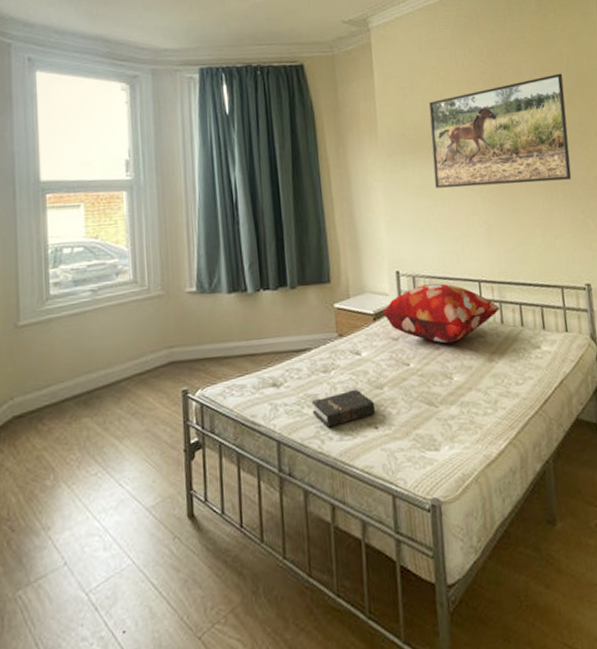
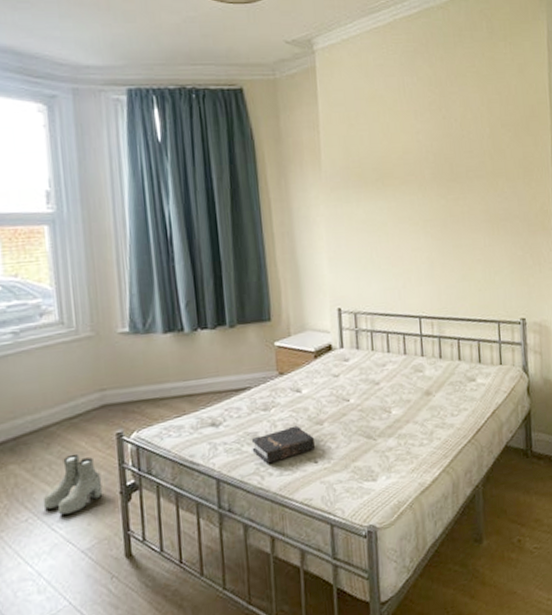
boots: none [112,409,168,471] -> present [43,453,103,515]
decorative pillow: present [383,283,500,344] -> none [324,319,439,379]
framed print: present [428,73,572,188] -> none [374,106,513,224]

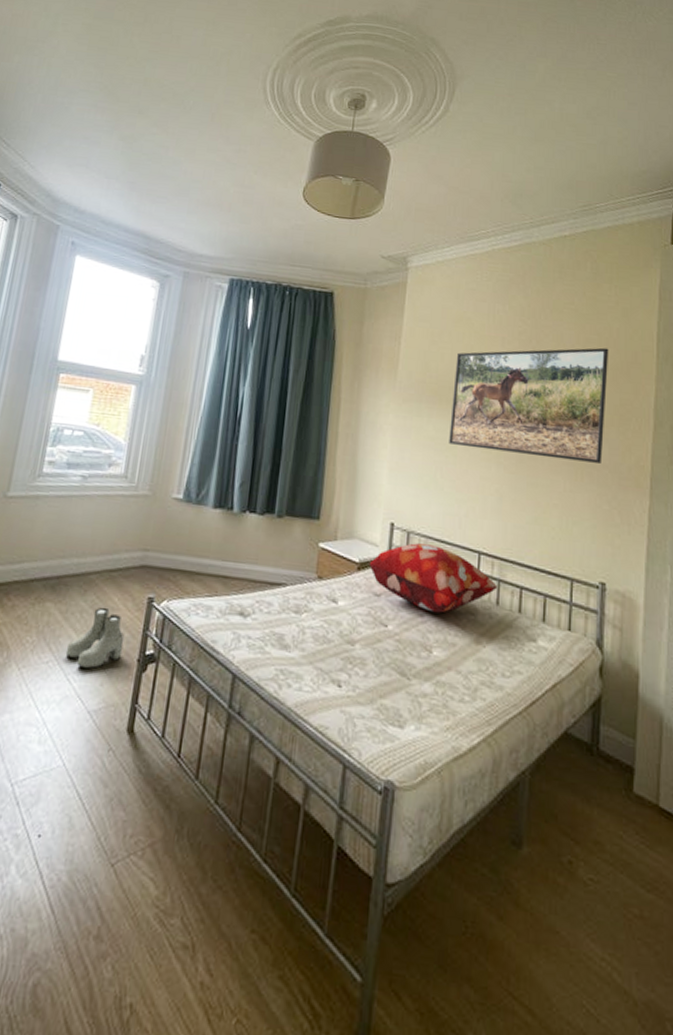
hardback book: present [251,425,316,464] -> none [275,638,343,674]
decorative pillow: none [324,319,439,379] -> present [369,543,498,613]
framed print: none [374,106,513,224] -> present [449,347,609,463]

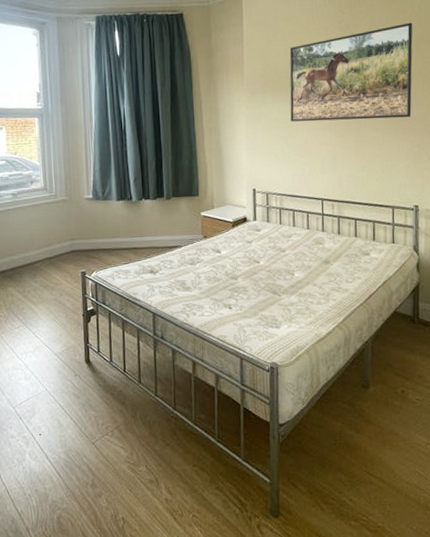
boots: present [65,607,125,669] -> none [30,284,71,326]
decorative pillow: present [369,543,498,613] -> none [240,200,338,248]

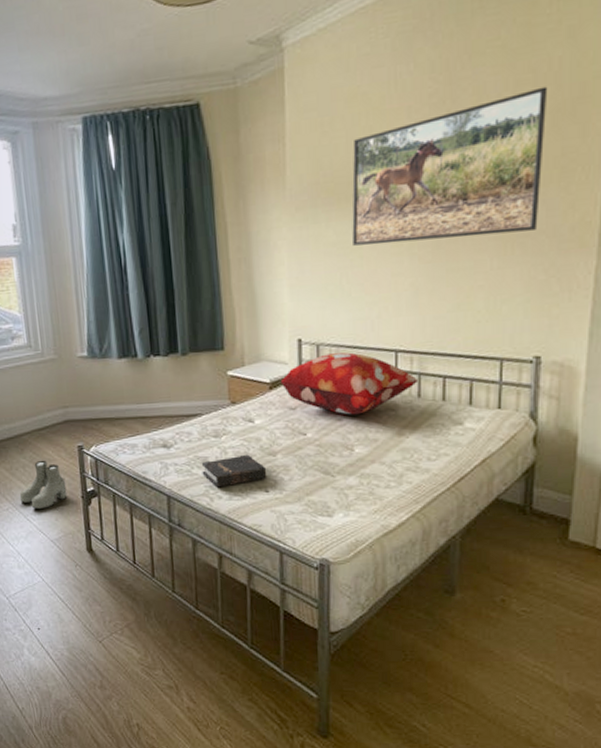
boots: none [30,284,71,326] -> present [19,460,68,509]
hardback book: none [180,278,231,306] -> present [201,454,267,488]
decorative pillow: none [240,200,338,248] -> present [280,352,419,415]

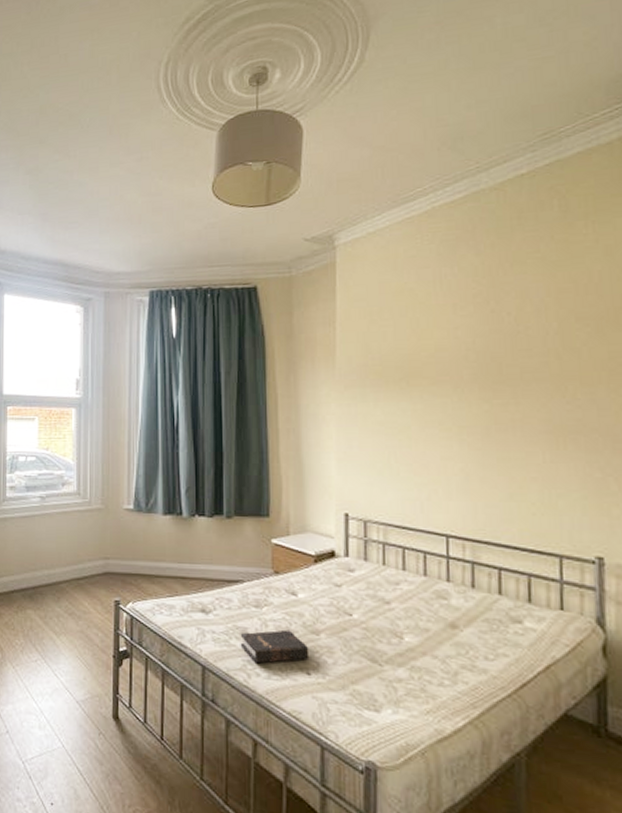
boots: present [19,460,68,509] -> none [50,611,99,665]
decorative pillow: present [280,352,419,415] -> none [326,532,472,600]
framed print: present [352,86,548,246] -> none [400,296,590,428]

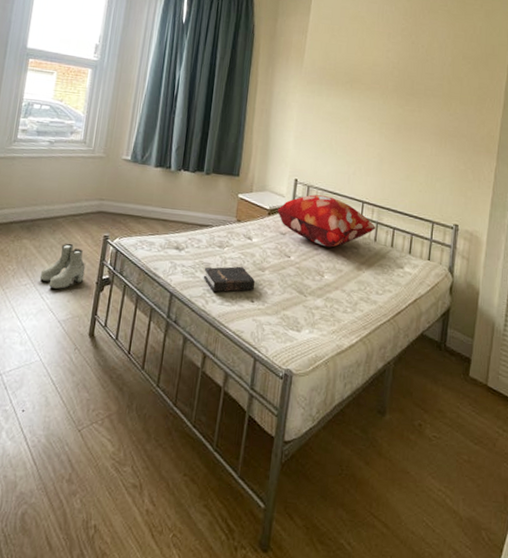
boots: none [50,611,99,665] -> present [39,243,86,289]
decorative pillow: none [326,532,472,600] -> present [277,194,376,247]

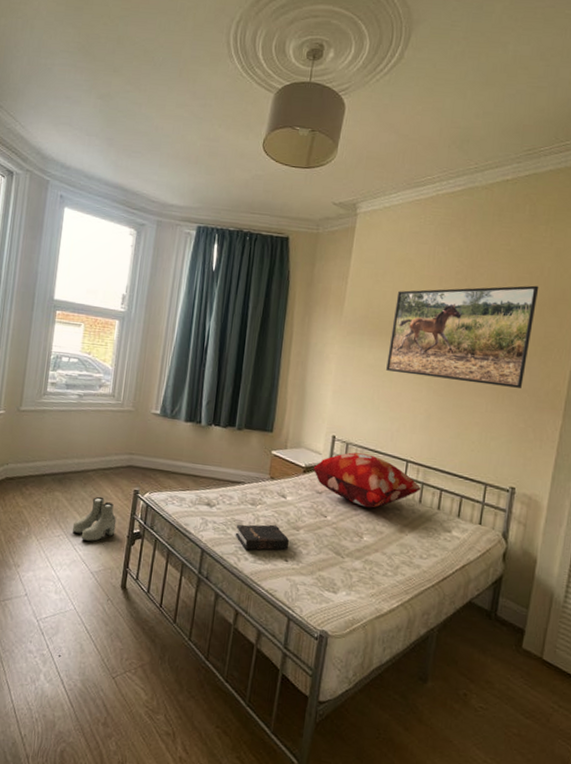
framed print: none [343,42,473,134] -> present [386,285,539,388]

